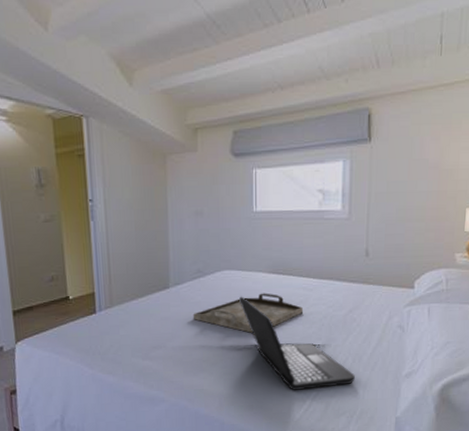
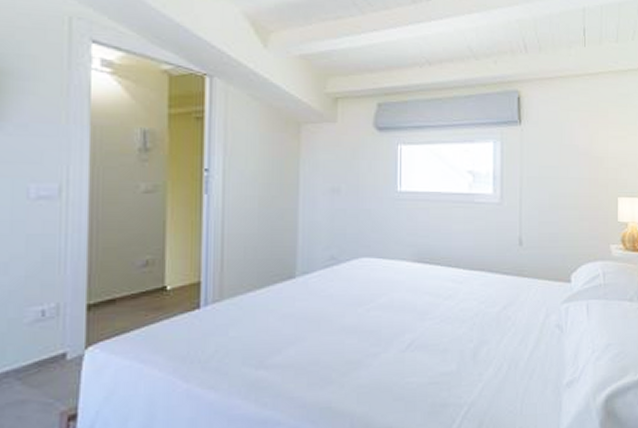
serving tray: present [192,293,304,333] -> none [322,285,453,334]
laptop: present [239,296,356,390] -> none [379,289,512,406]

